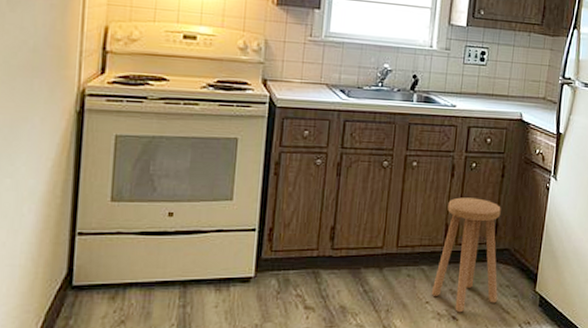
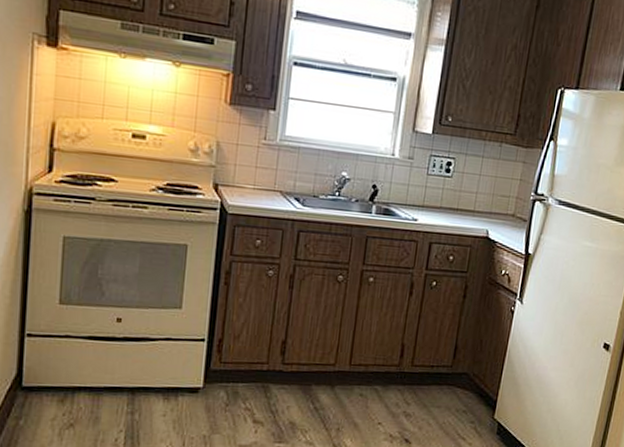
stool: present [431,197,501,313] -> none [384,317,461,436]

